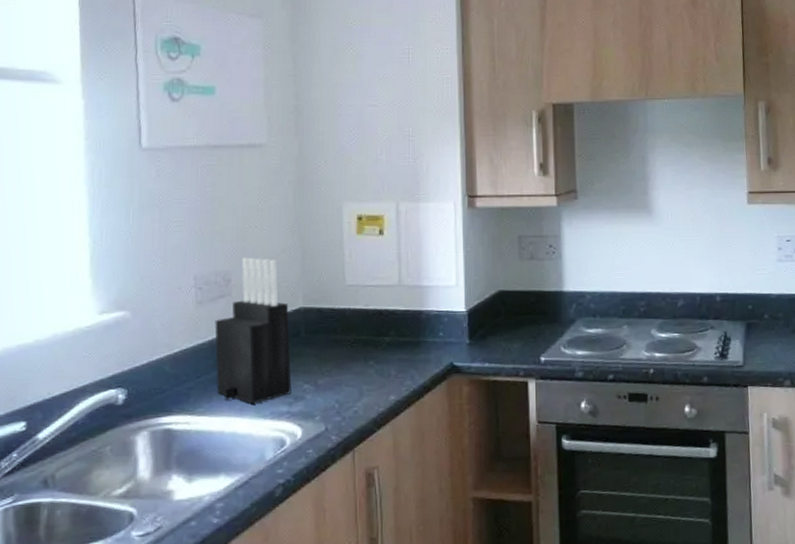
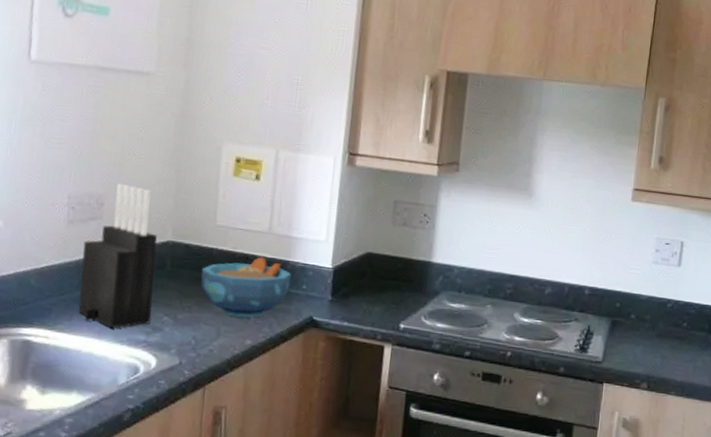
bowl: none [336,310,427,374] -> present [200,256,292,317]

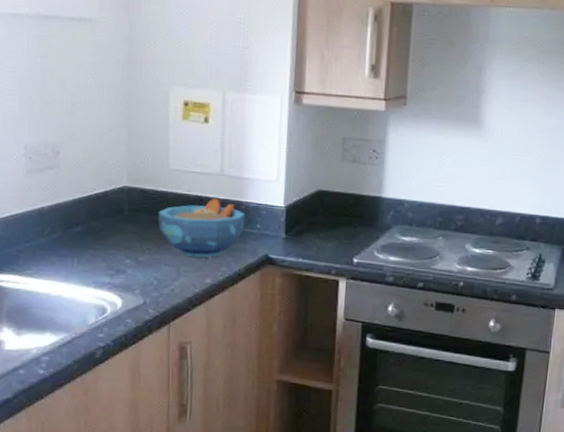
knife block: present [78,183,158,329] -> none [43,131,114,272]

